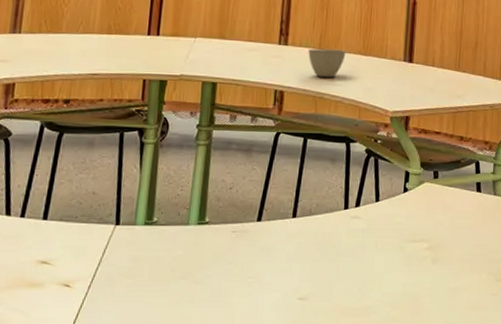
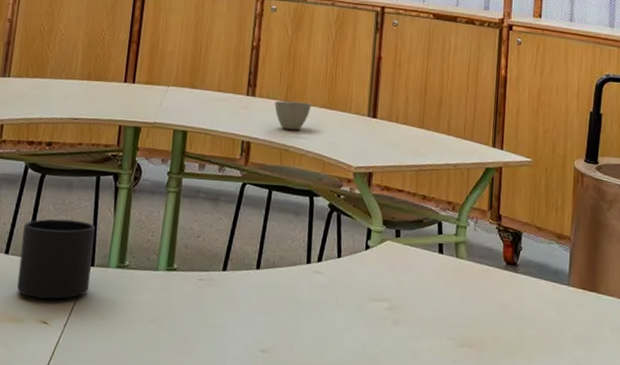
mug: none [34,178,120,261] -> present [17,219,96,299]

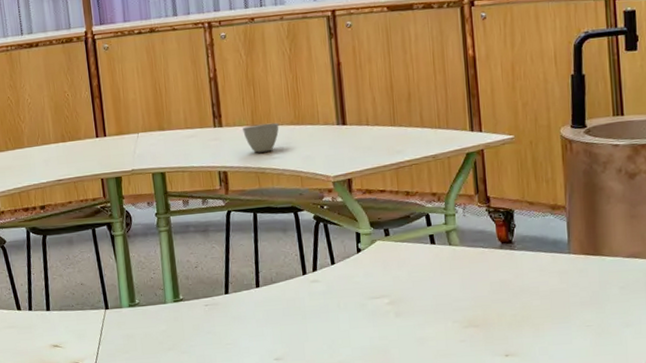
mug: present [17,219,96,299] -> none [39,271,108,344]

